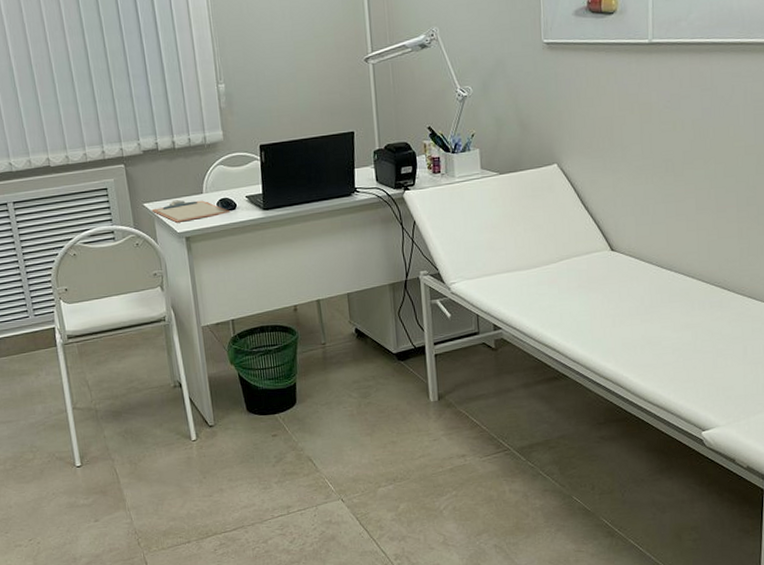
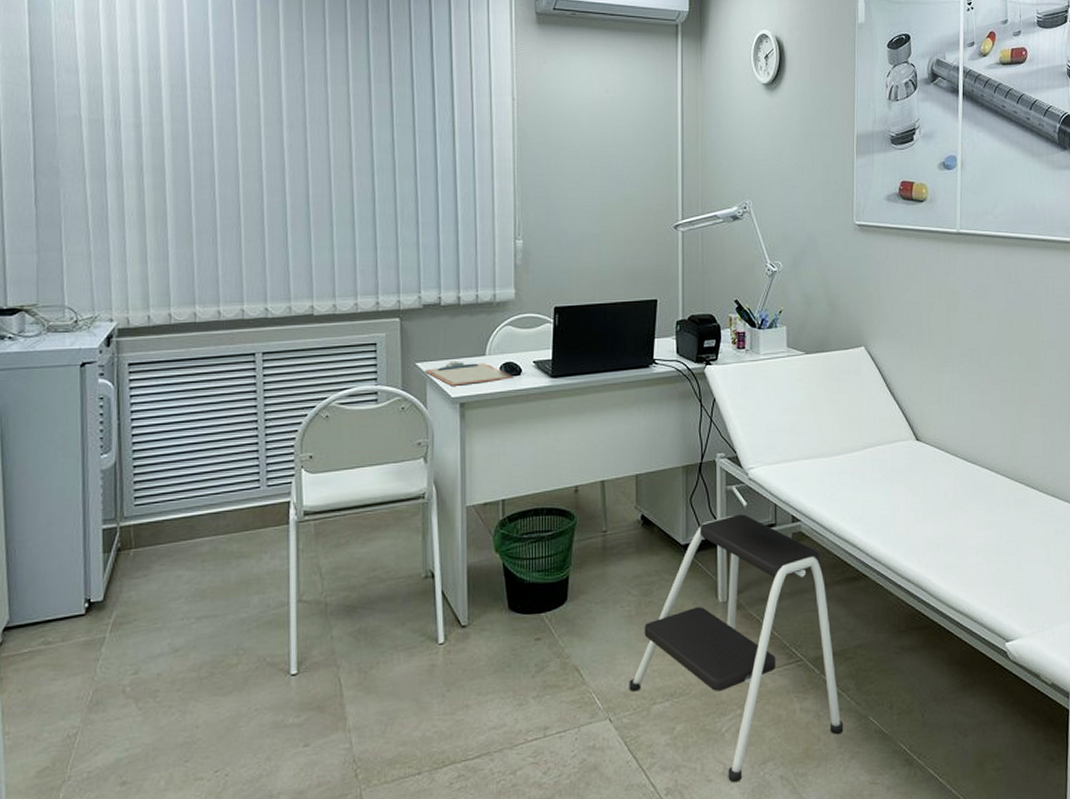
step stool: none [356,324,550,550] -> present [629,514,844,783]

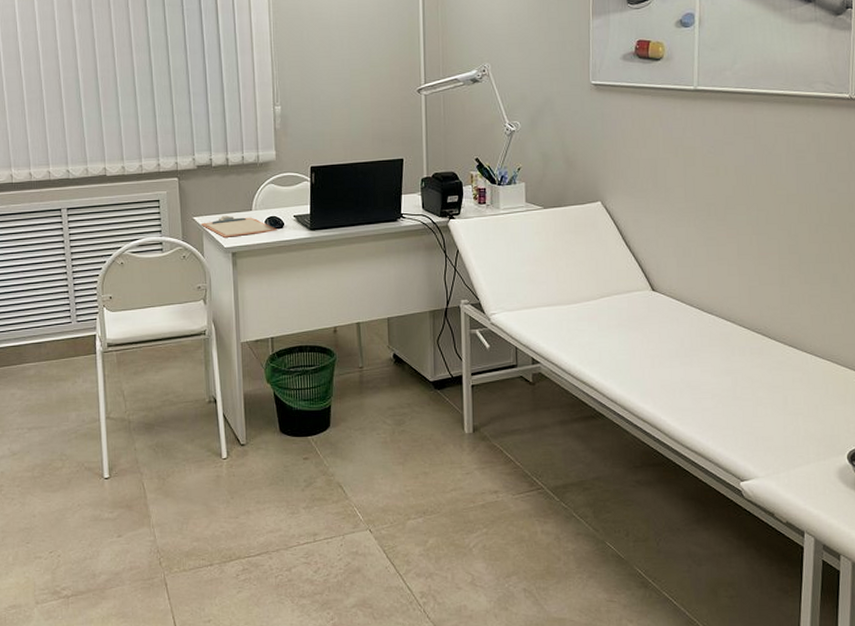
step stool: present [629,514,844,783] -> none [386,355,582,592]

